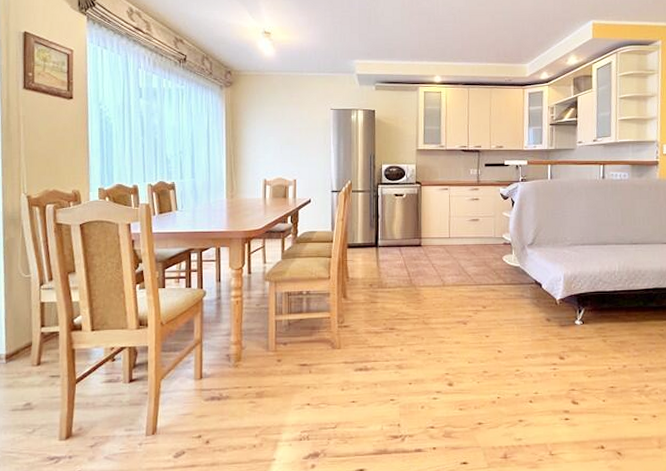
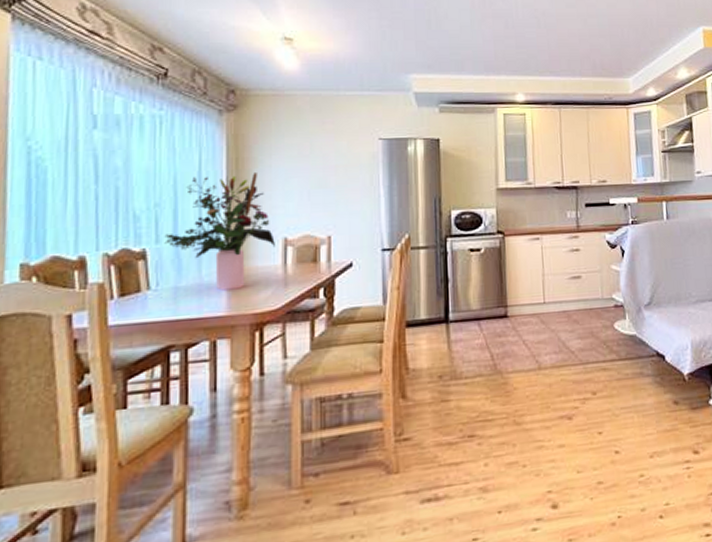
bouquet: none [186,131,258,214] -> present [164,171,275,291]

